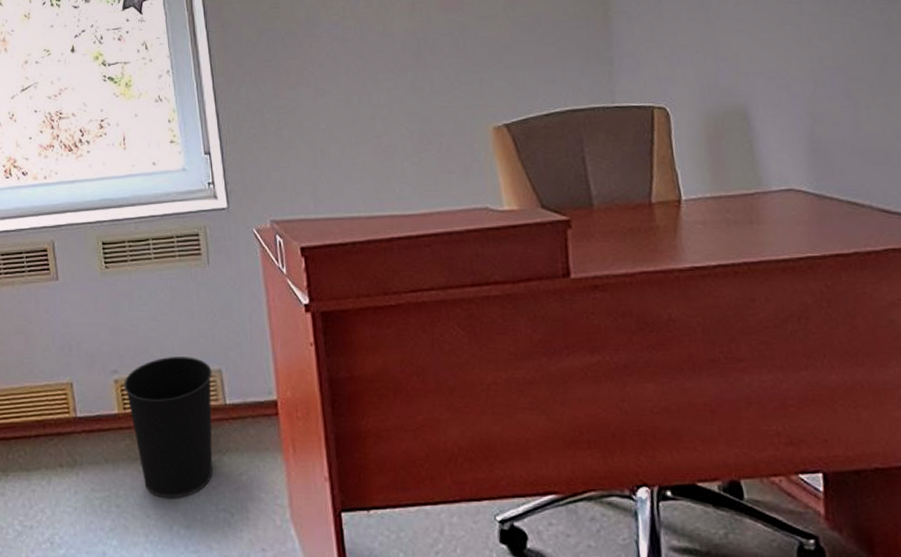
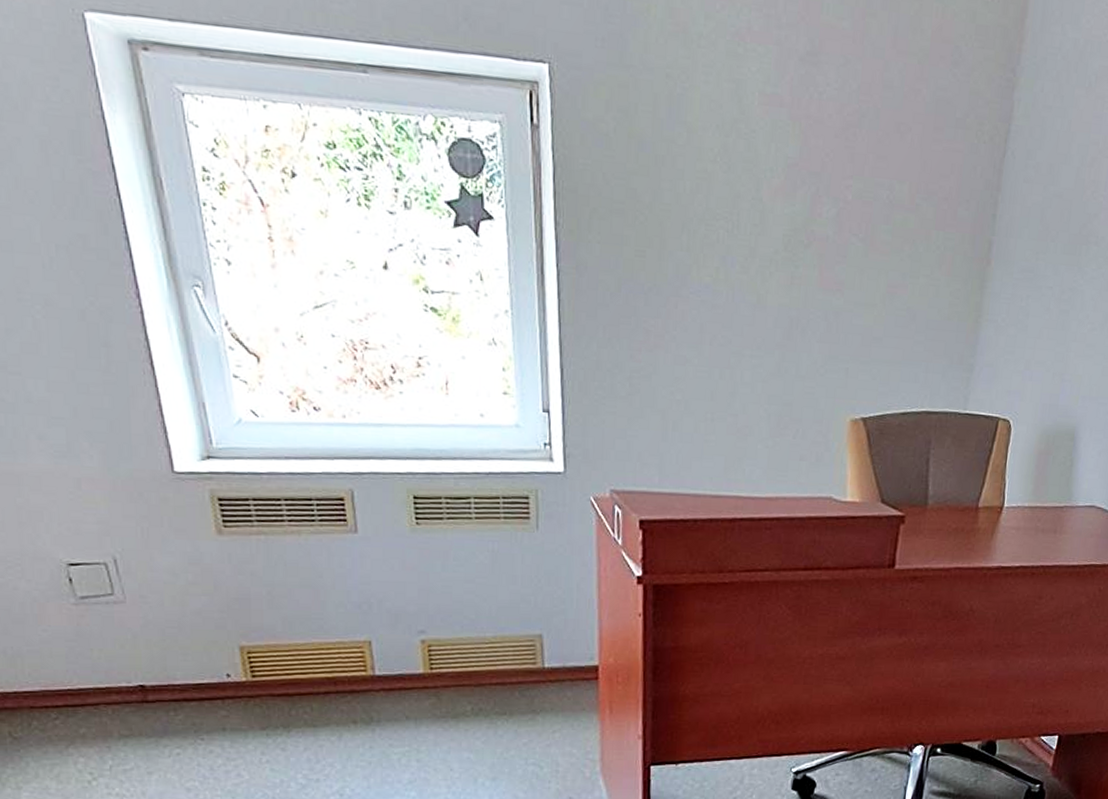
wastebasket: present [124,357,213,499] -> none [432,620,532,754]

